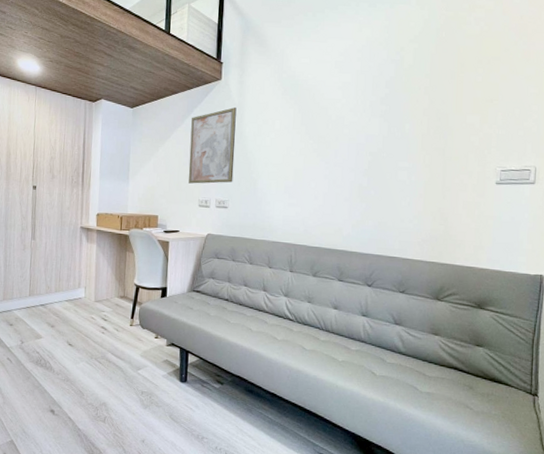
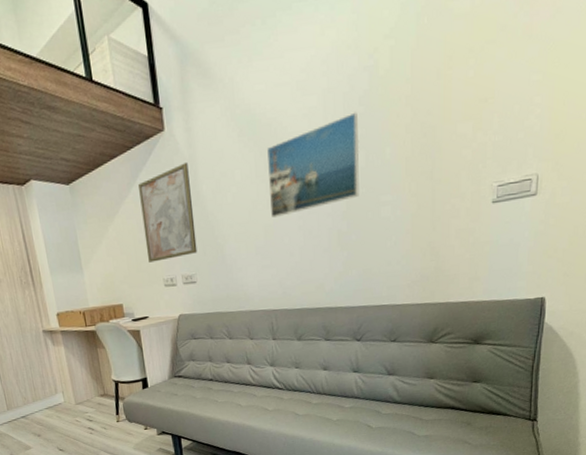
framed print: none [302,92,384,164] -> present [266,112,360,218]

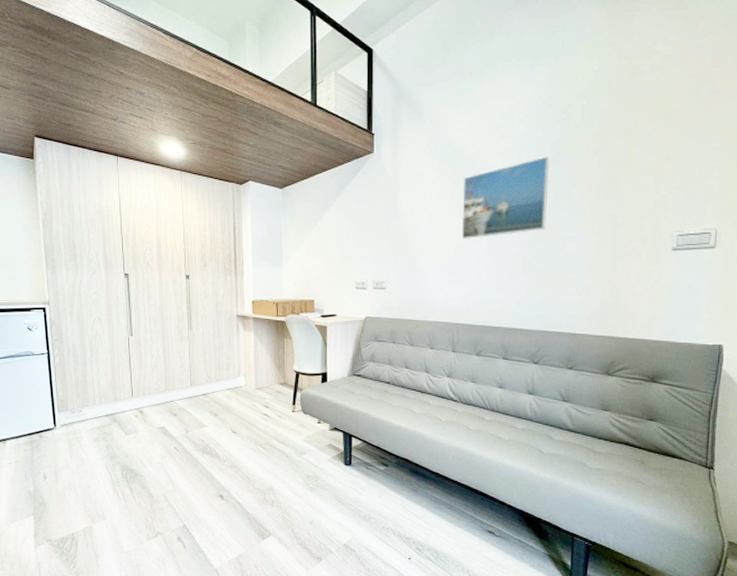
wall art: present [138,161,198,263] -> none [343,181,391,265]

